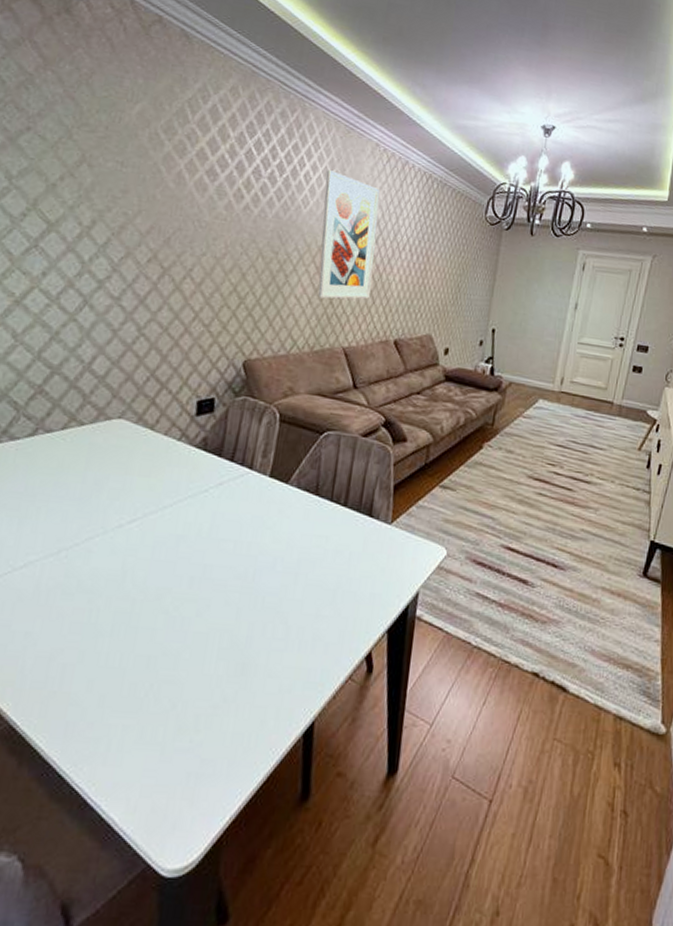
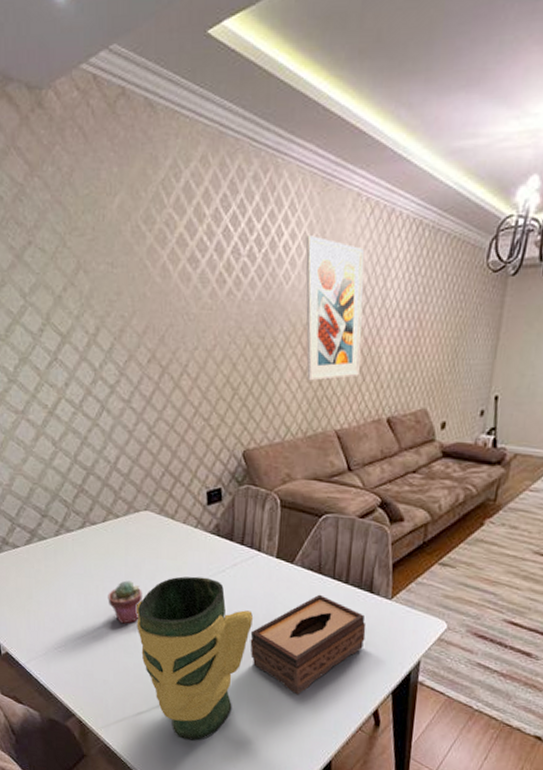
potted succulent: none [50,501,100,556] -> present [108,580,142,624]
vase: none [84,496,236,709] -> present [136,576,254,741]
tissue box: none [228,518,364,640] -> present [250,594,366,695]

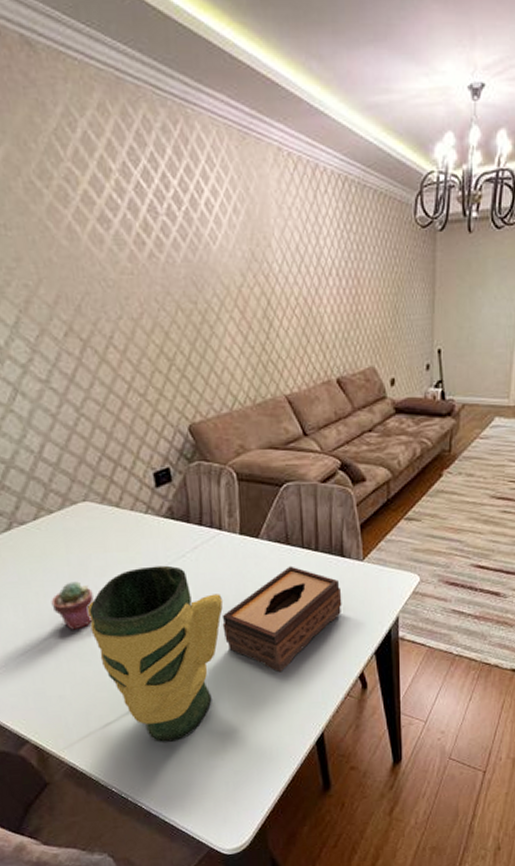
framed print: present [305,236,364,381] -> none [228,192,304,346]

